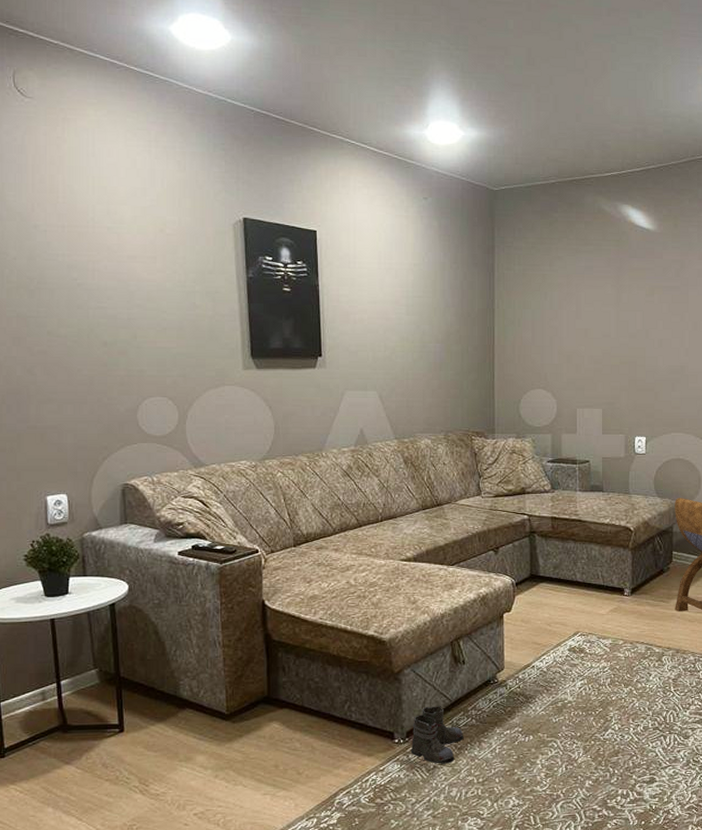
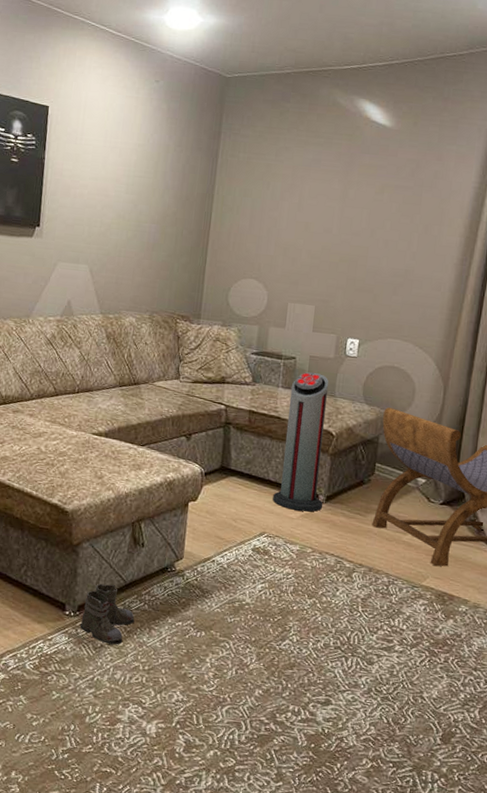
air purifier: none [582,473,629,606] -> present [272,371,329,512]

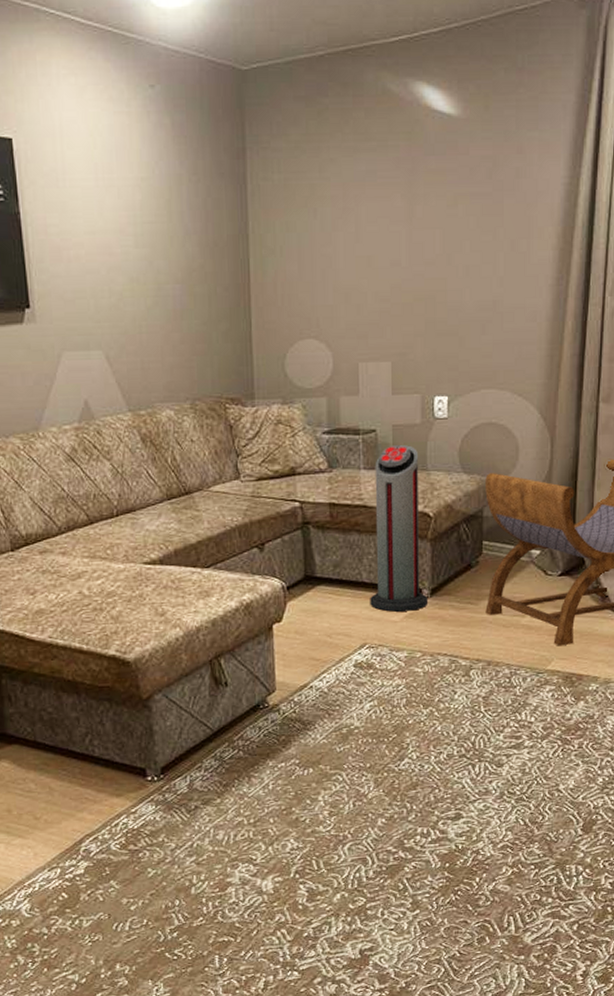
boots: present [79,583,135,645] -> none [166,735,230,805]

